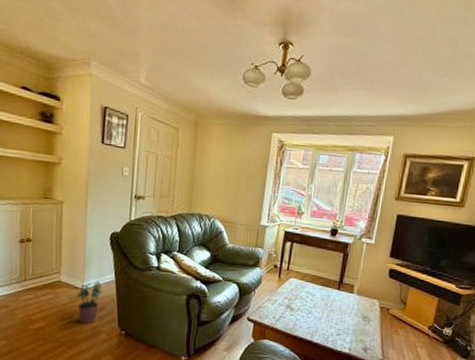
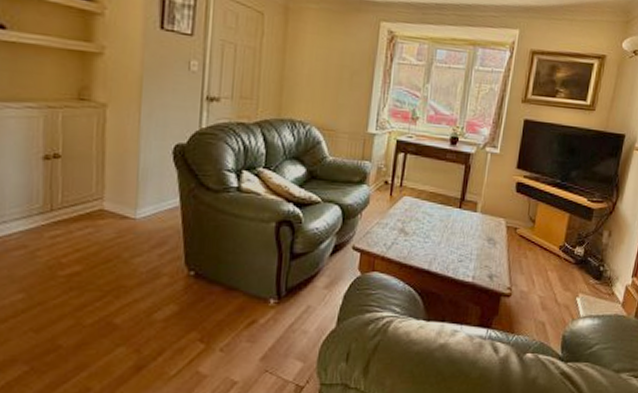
potted plant: present [75,280,102,324] -> none [124,207,162,265]

